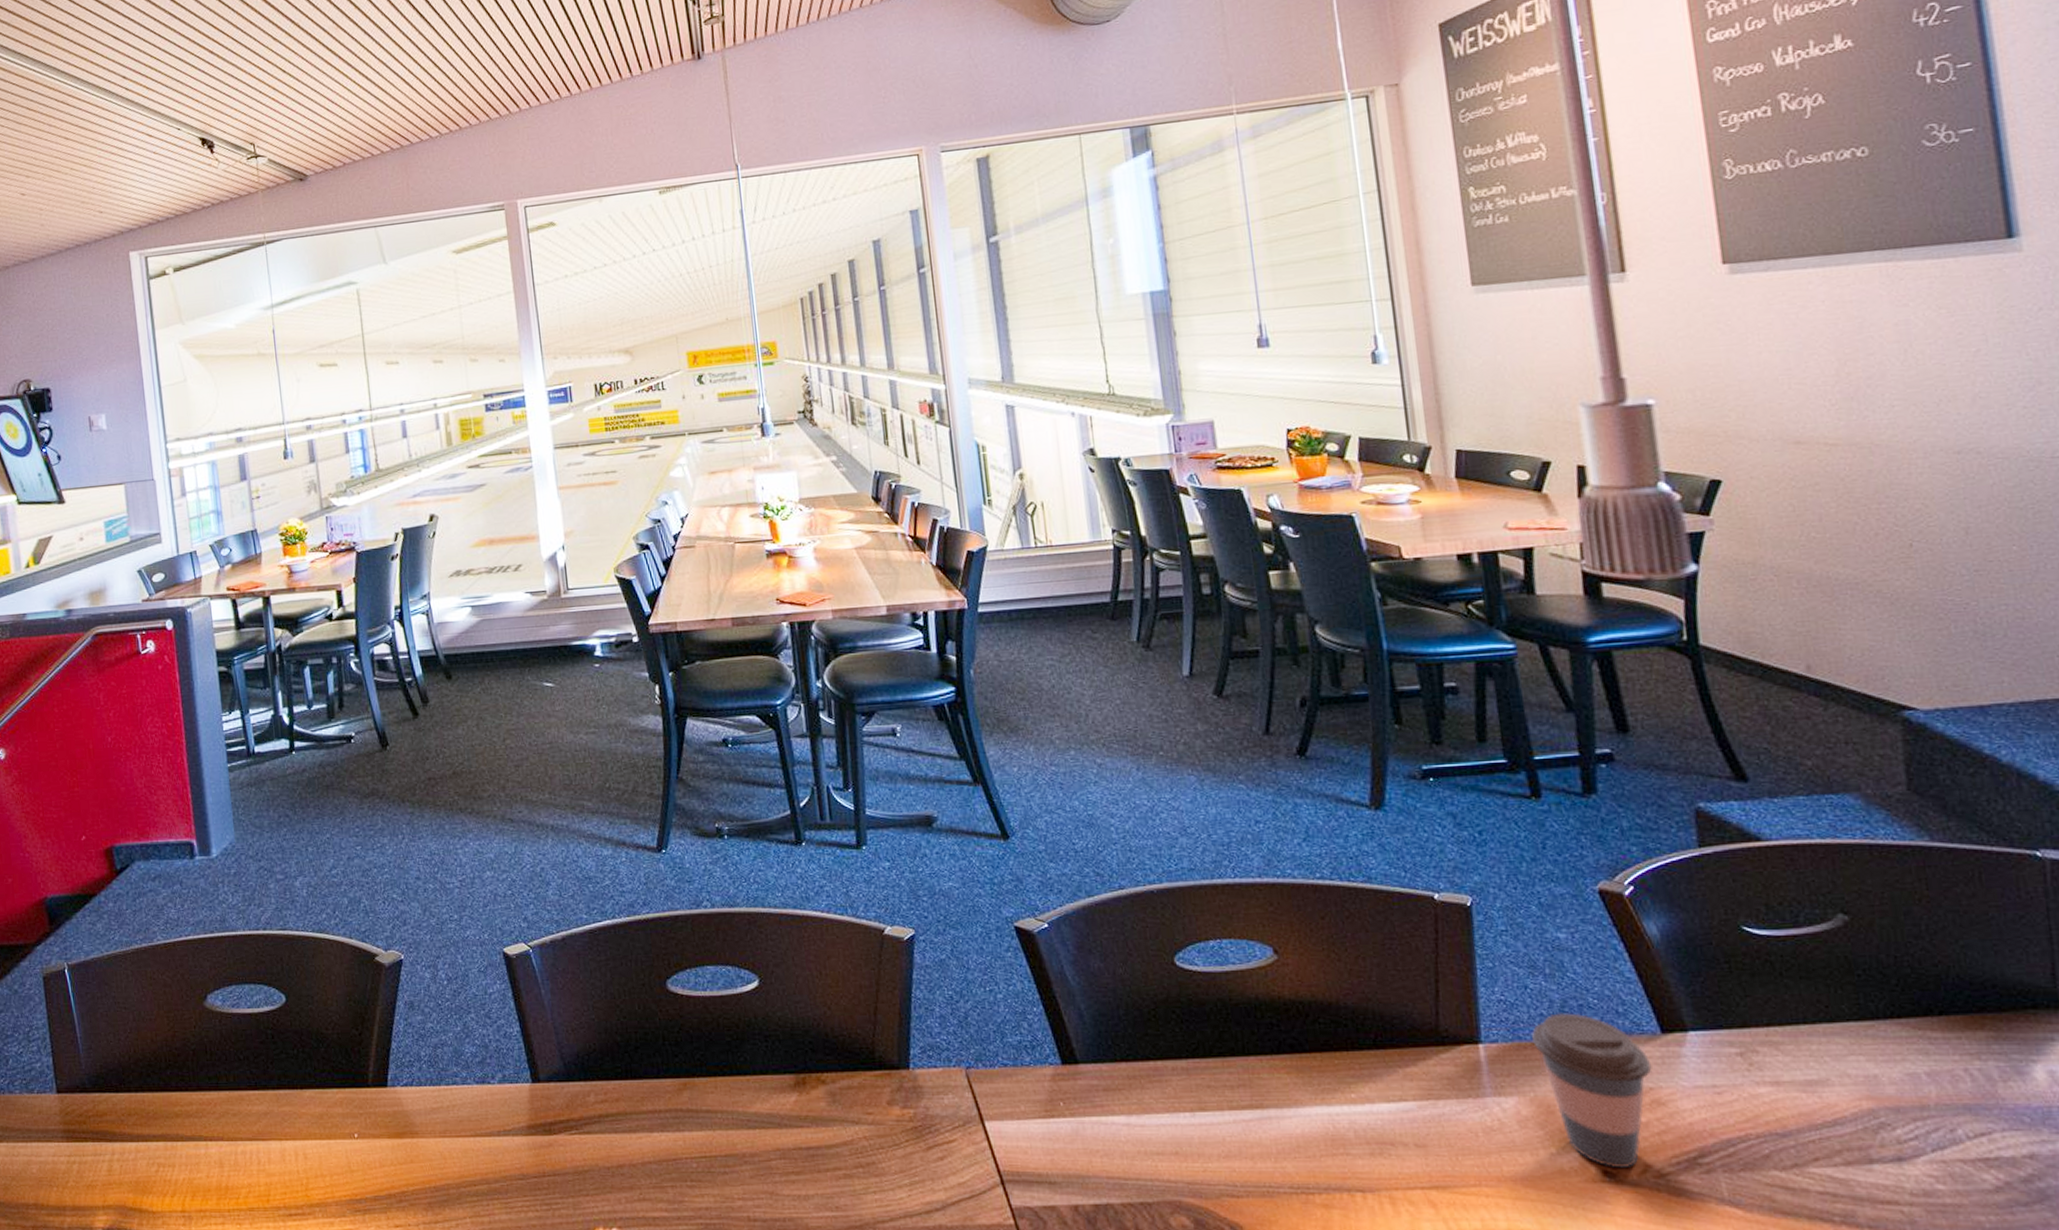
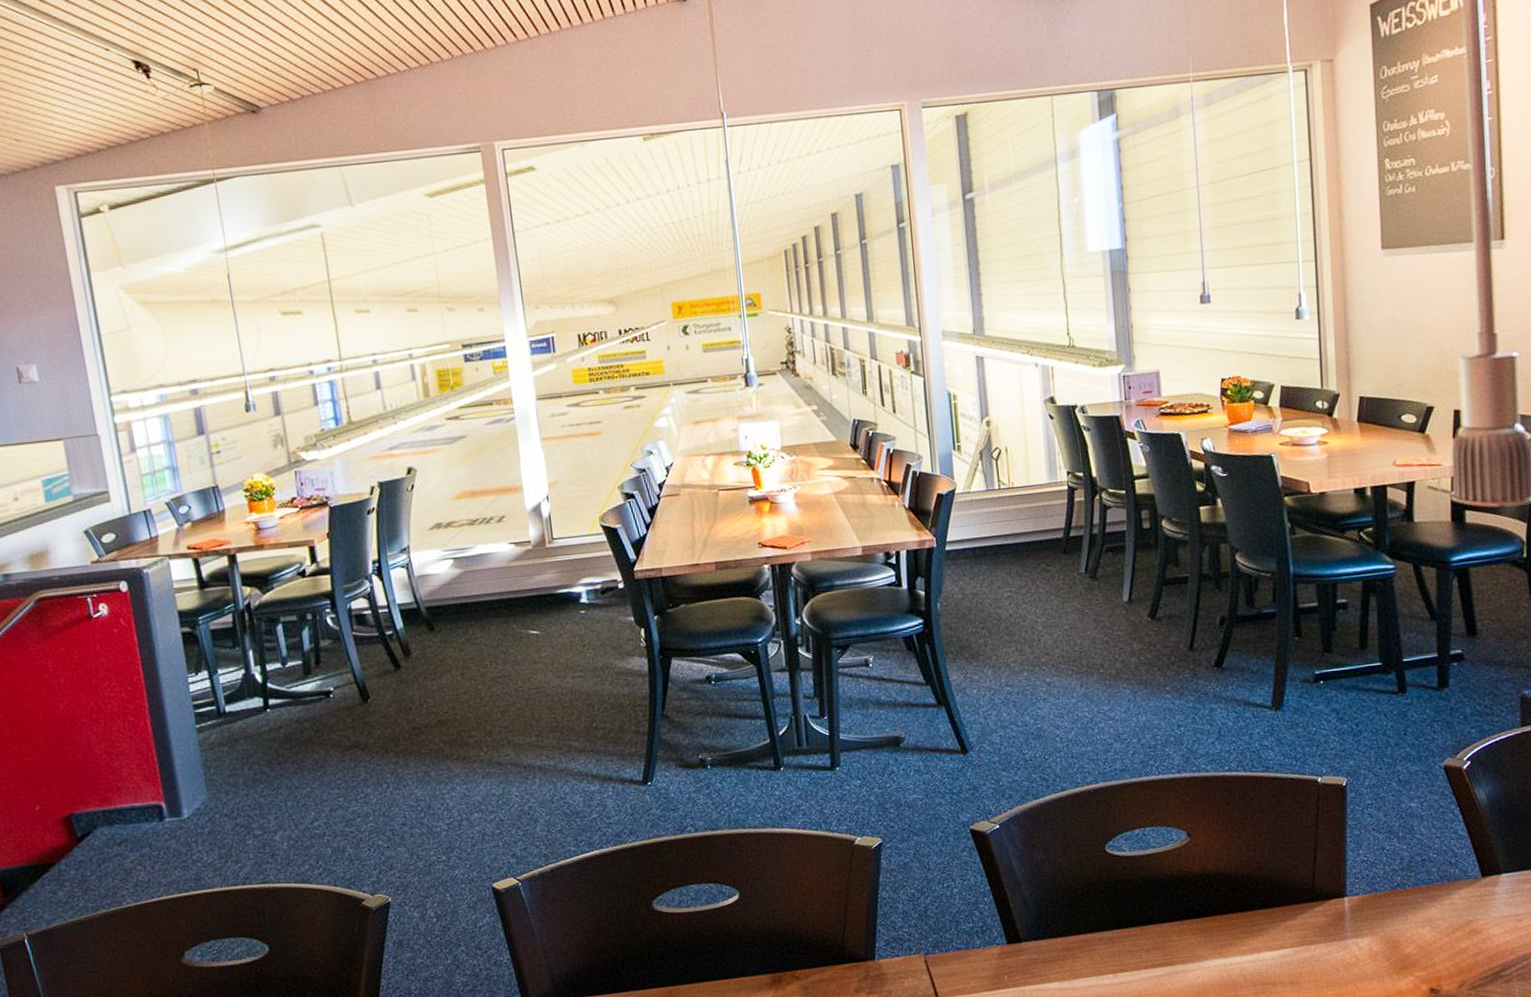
coffee cup: present [1531,1013,1653,1167] -> none [1384,866,1473,986]

